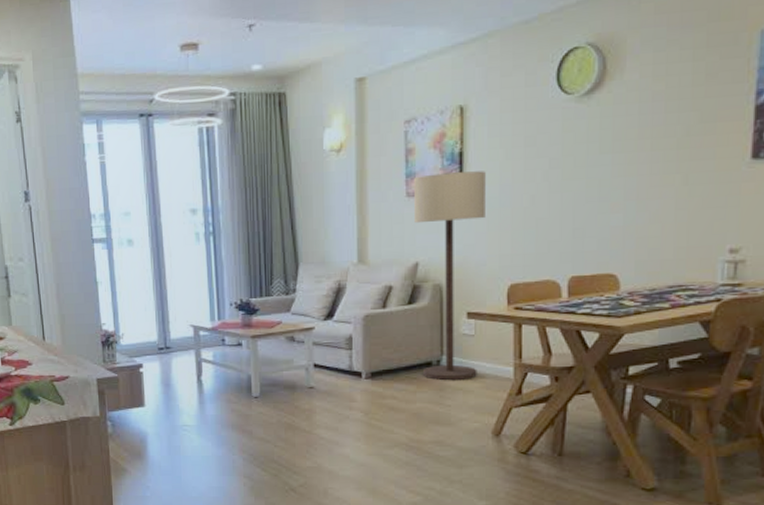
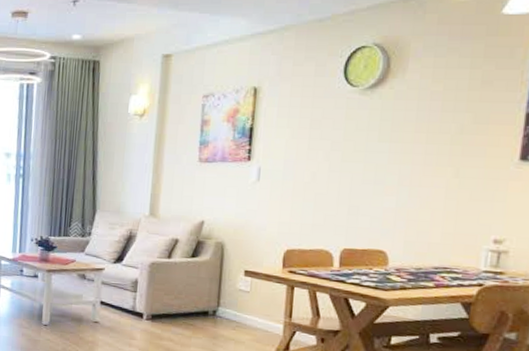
floor lamp: present [414,171,486,381] -> none [198,144,273,331]

